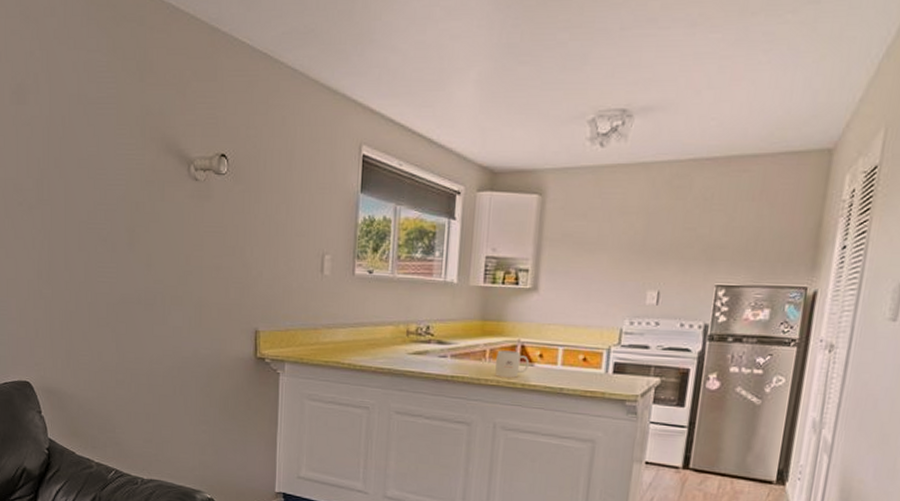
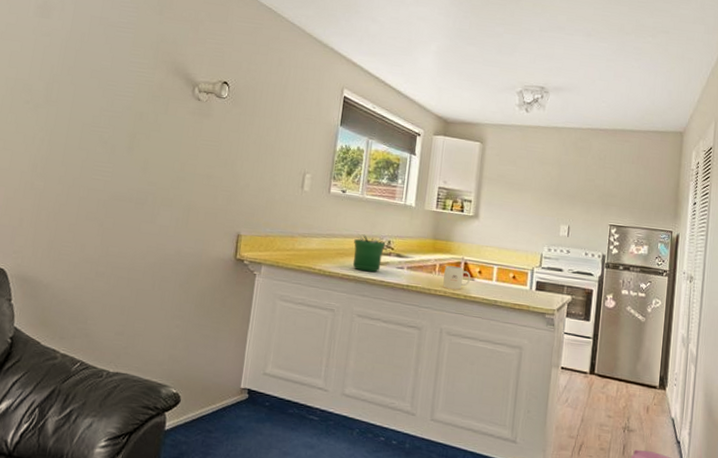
planter: none [385,320,428,364] -> present [352,233,389,273]

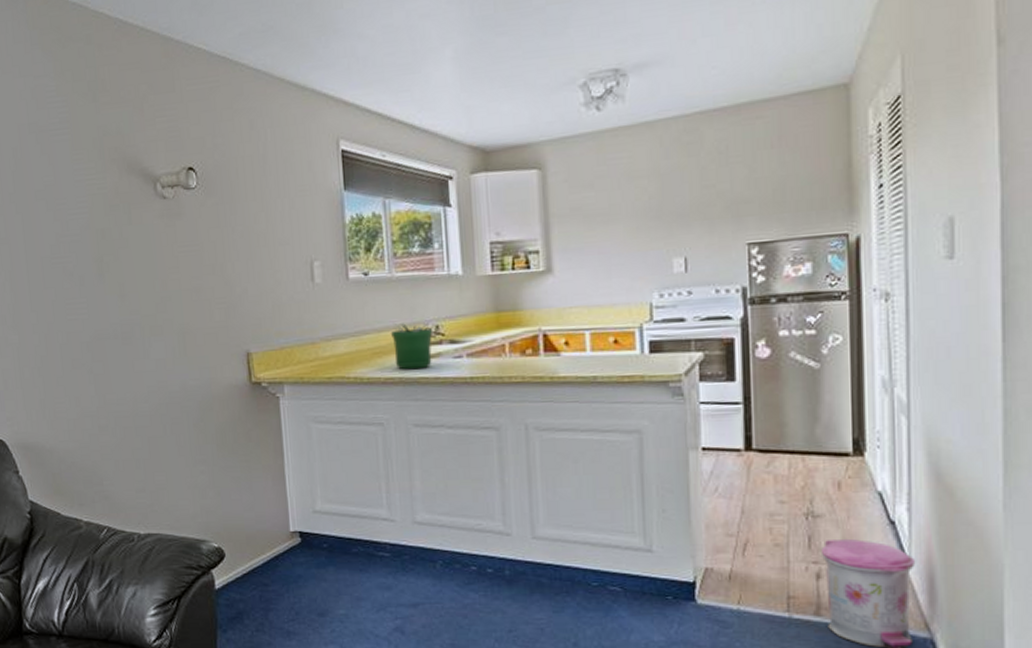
mug: present [443,265,471,291] -> none [516,341,556,373]

